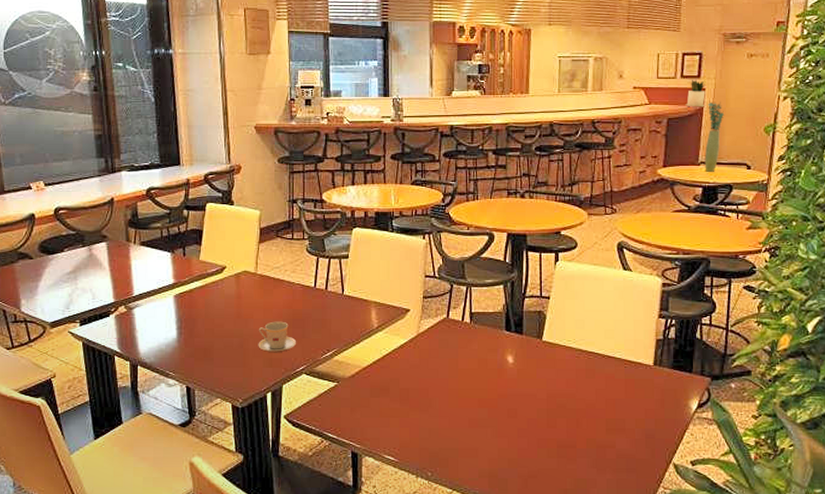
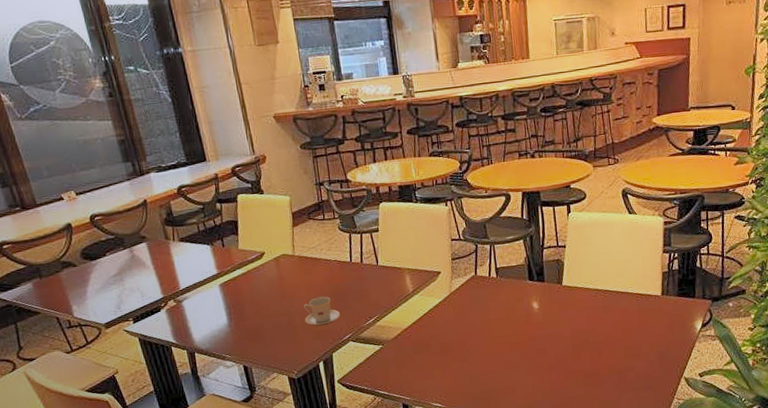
planter: present [685,79,706,107] -> none [673,30,692,57]
vase: present [704,100,725,172] -> none [693,49,709,116]

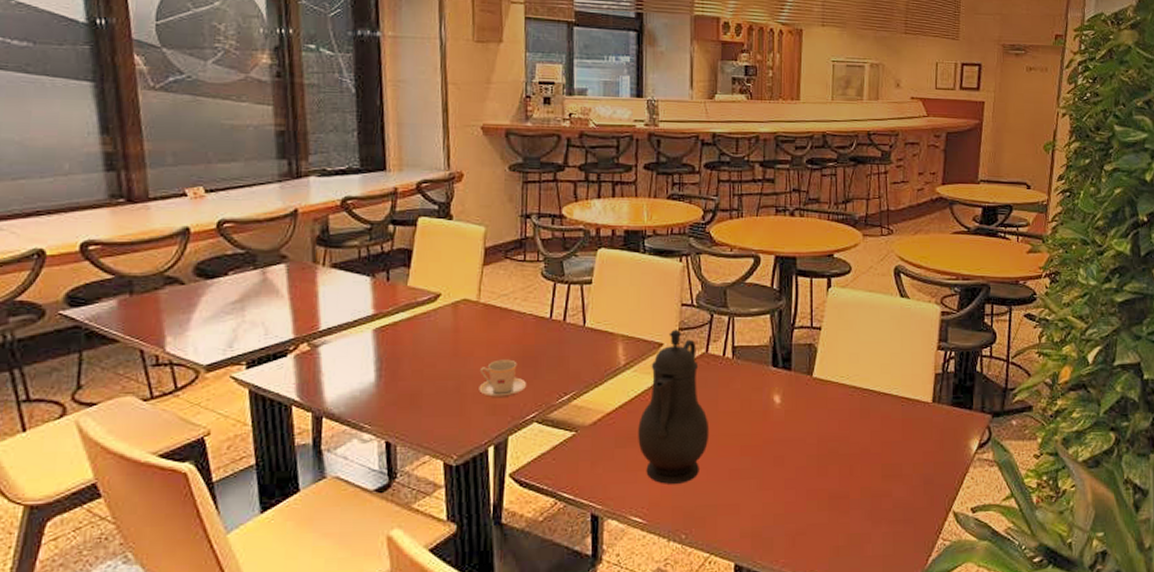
coffeepot: none [429,259,485,377] -> present [638,329,710,484]

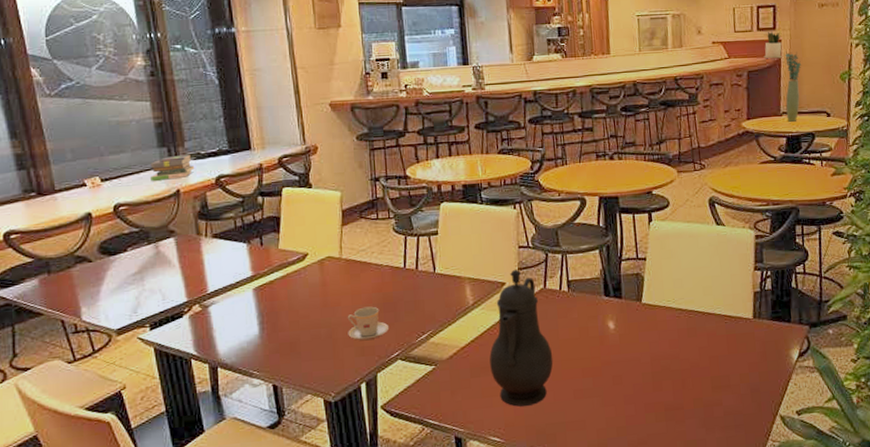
books: none [263,170,318,197] -> present [149,155,195,181]
planter: none [964,91,986,122] -> present [763,31,783,59]
vase: none [984,114,1005,191] -> present [785,51,802,122]

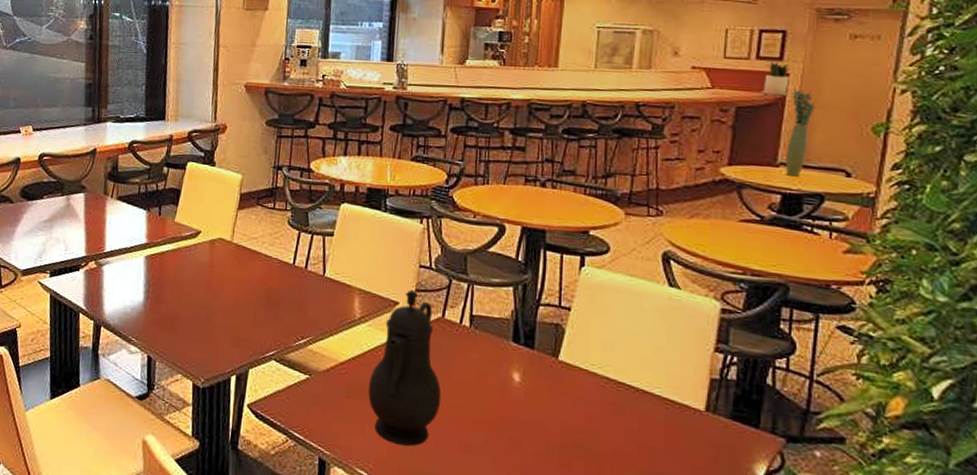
books: present [149,155,195,181] -> none [73,116,113,138]
teacup: present [347,306,390,341] -> none [226,297,269,333]

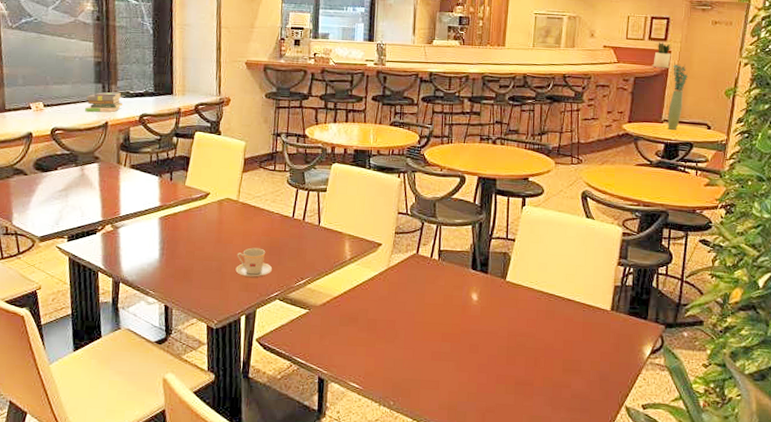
books: none [73,116,113,138] -> present [84,92,123,112]
teacup: none [226,297,269,333] -> present [235,247,273,278]
coffeepot: present [368,289,442,446] -> none [358,232,417,360]

